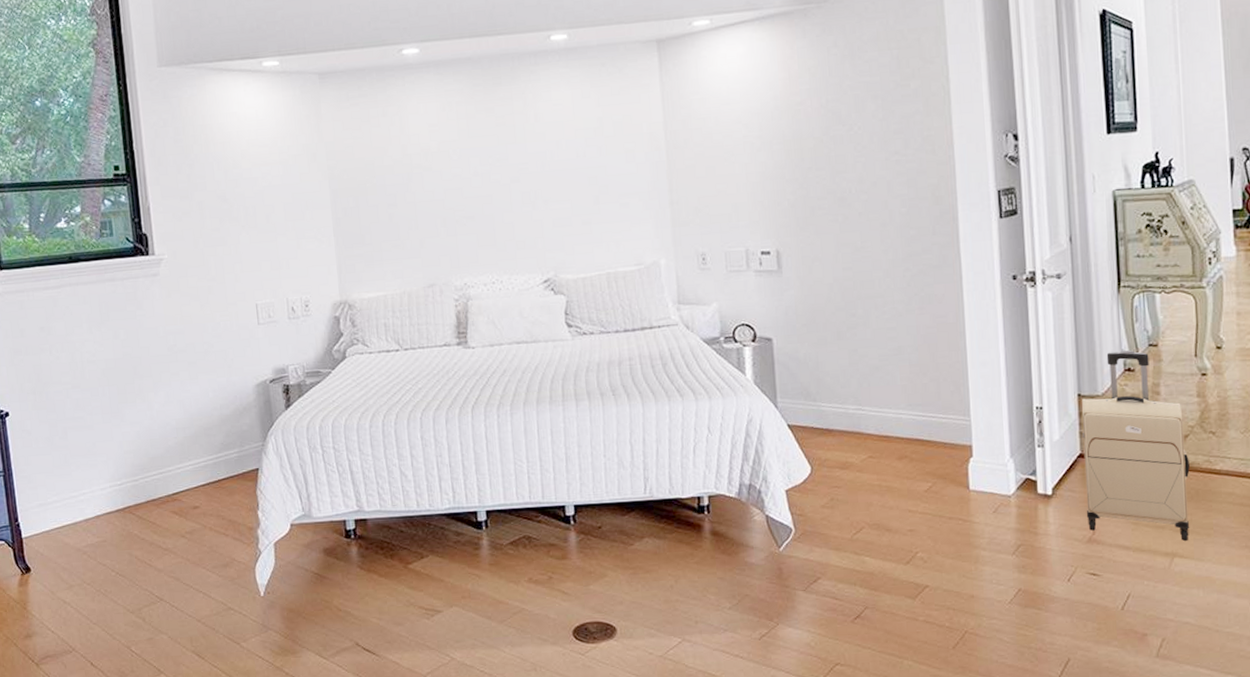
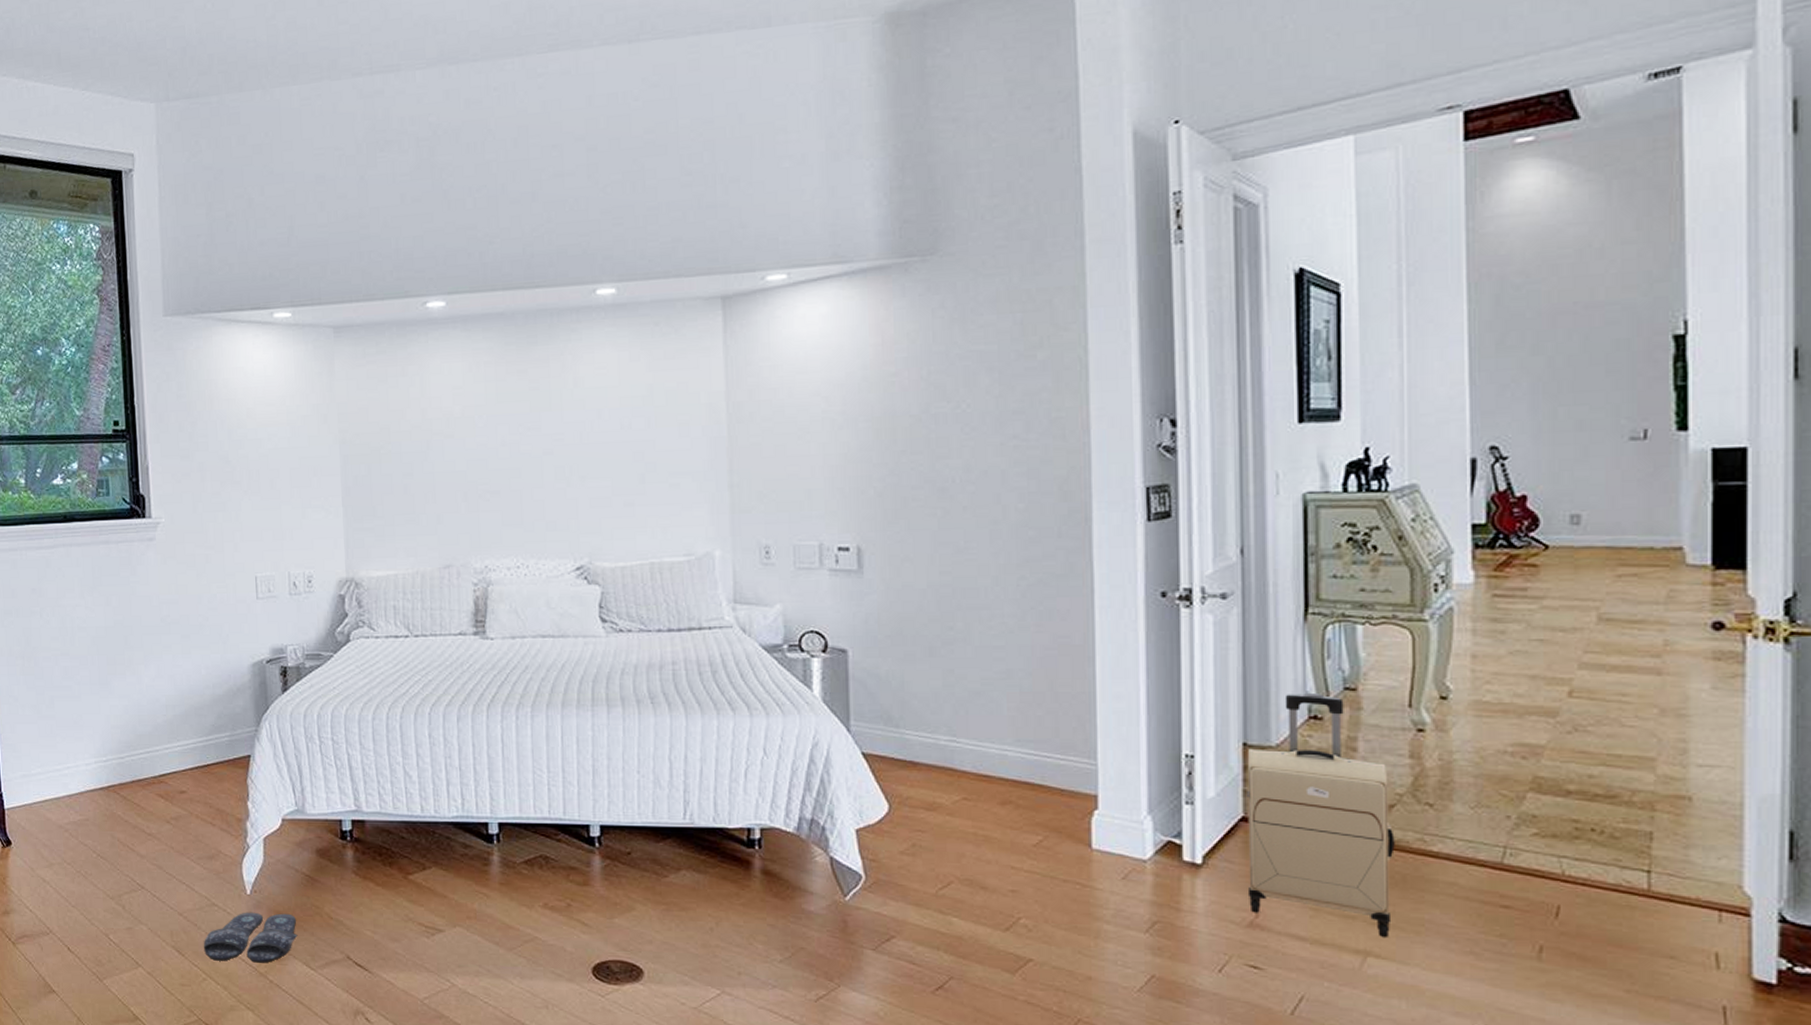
slippers: none [222,610,310,660] -> present [204,912,298,963]

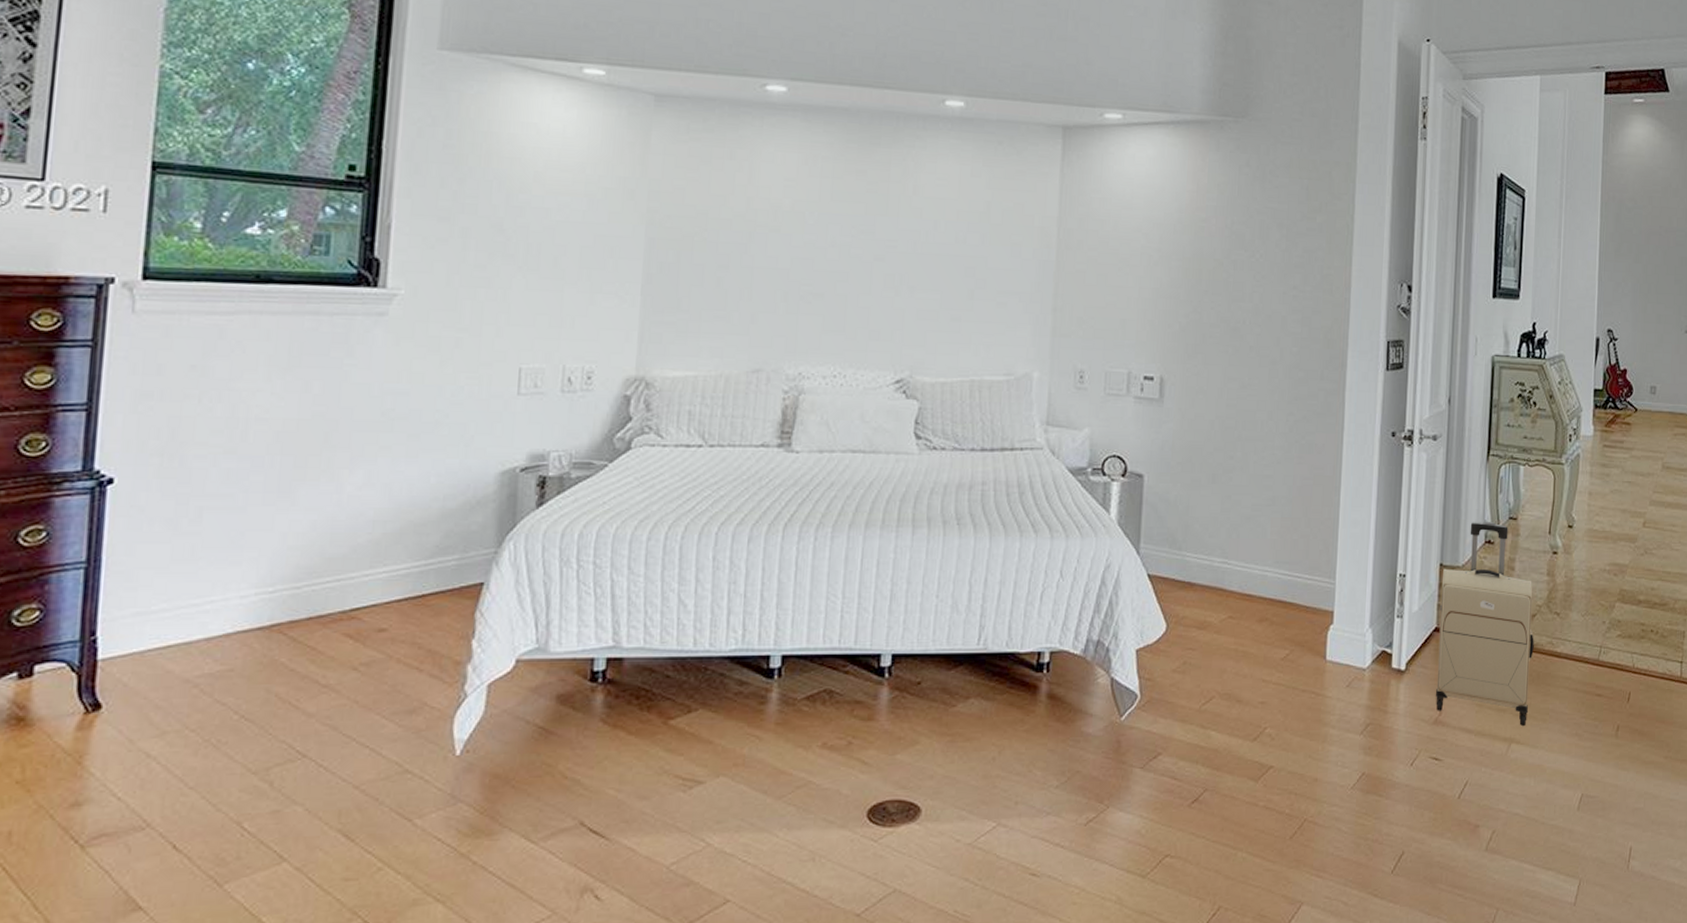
slippers: present [204,912,298,963] -> none [385,776,519,844]

